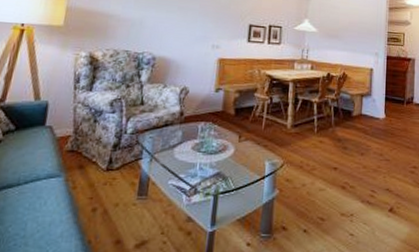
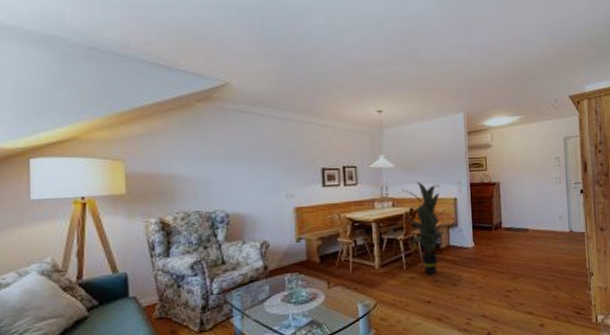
indoor plant: none [317,48,368,141] -> present [401,182,454,275]

